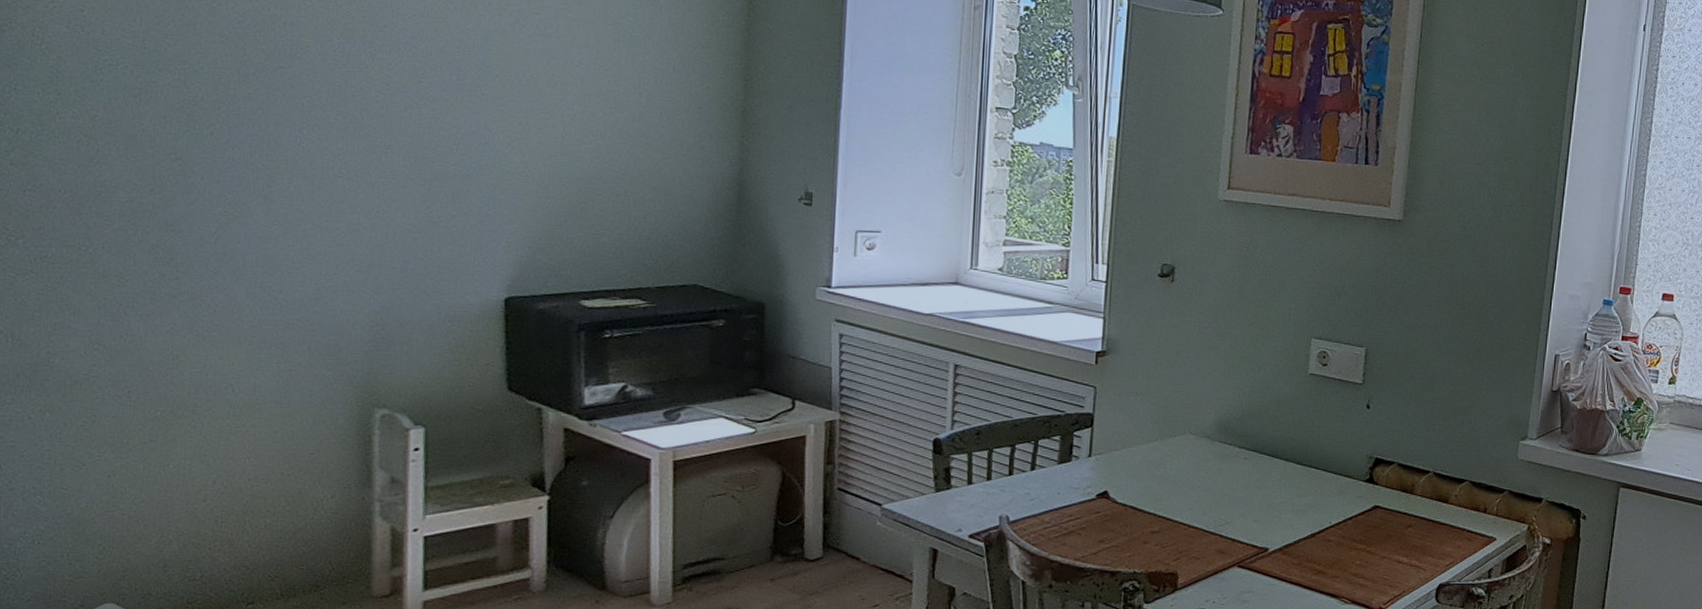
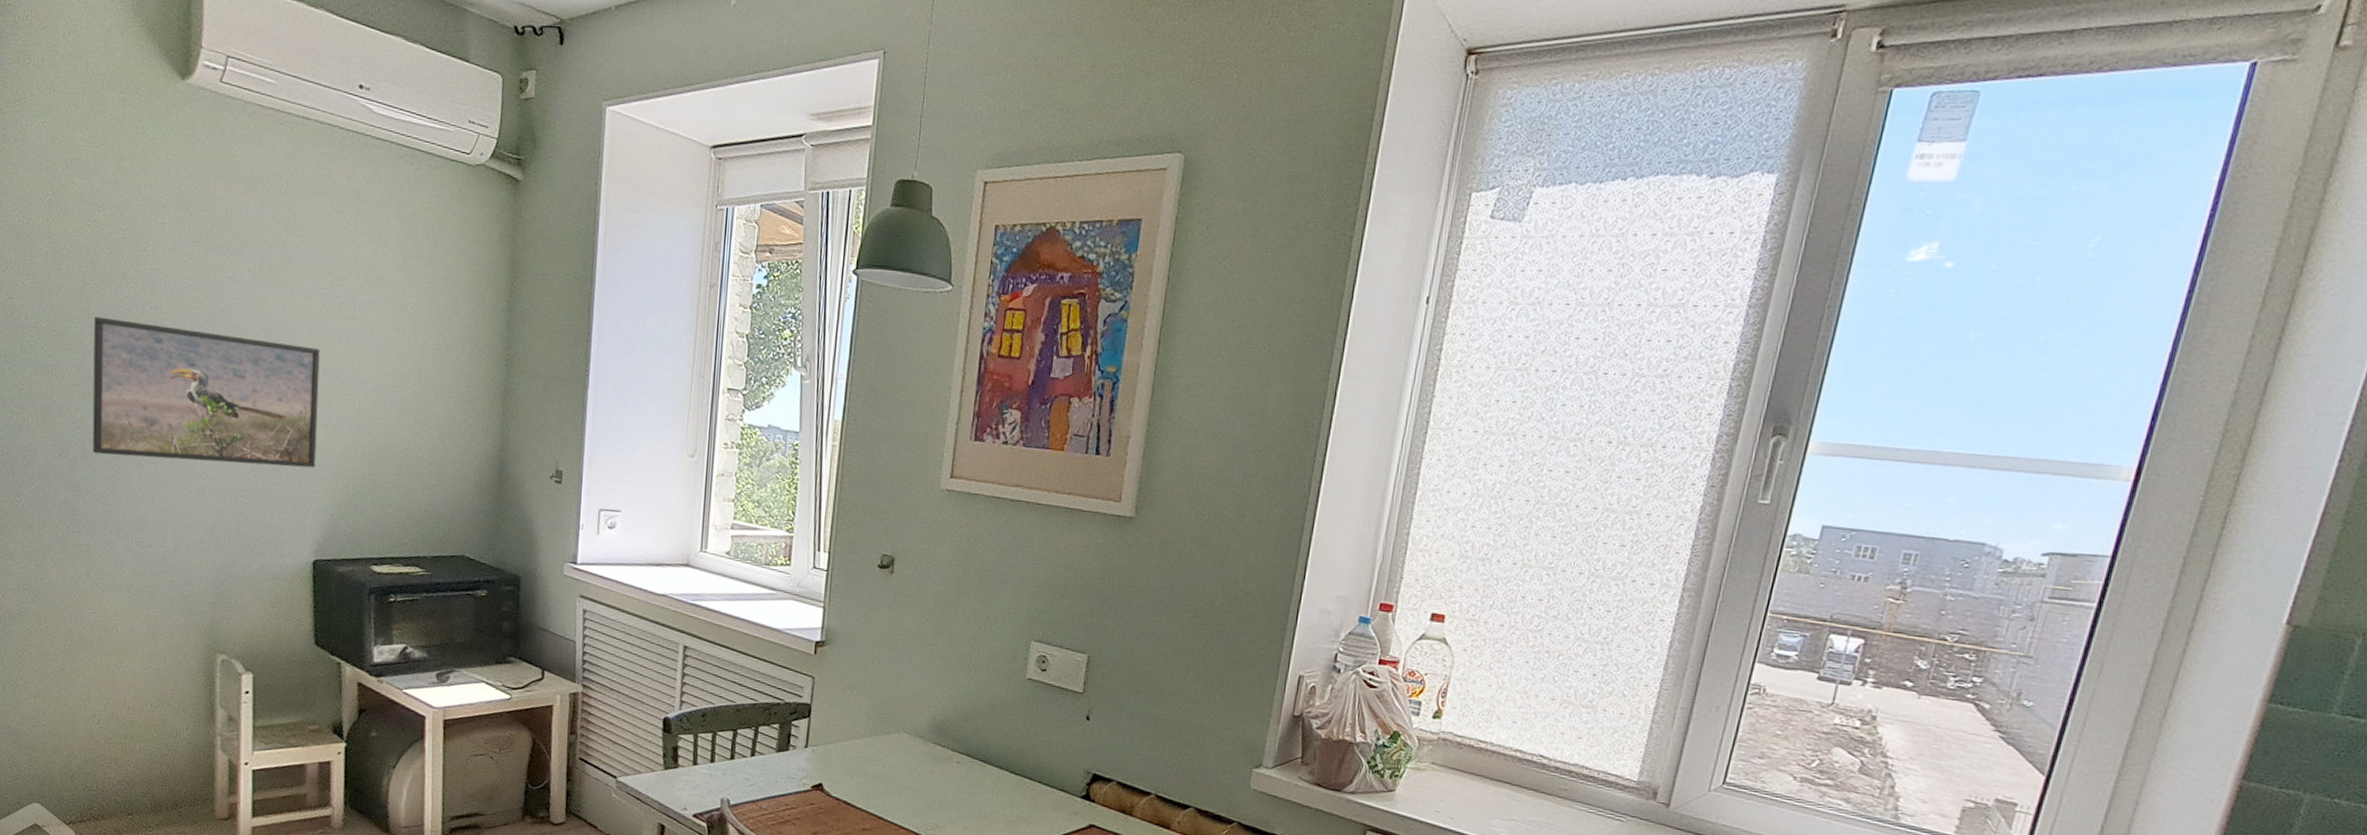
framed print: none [198,32,513,198] -> present [92,316,320,468]

